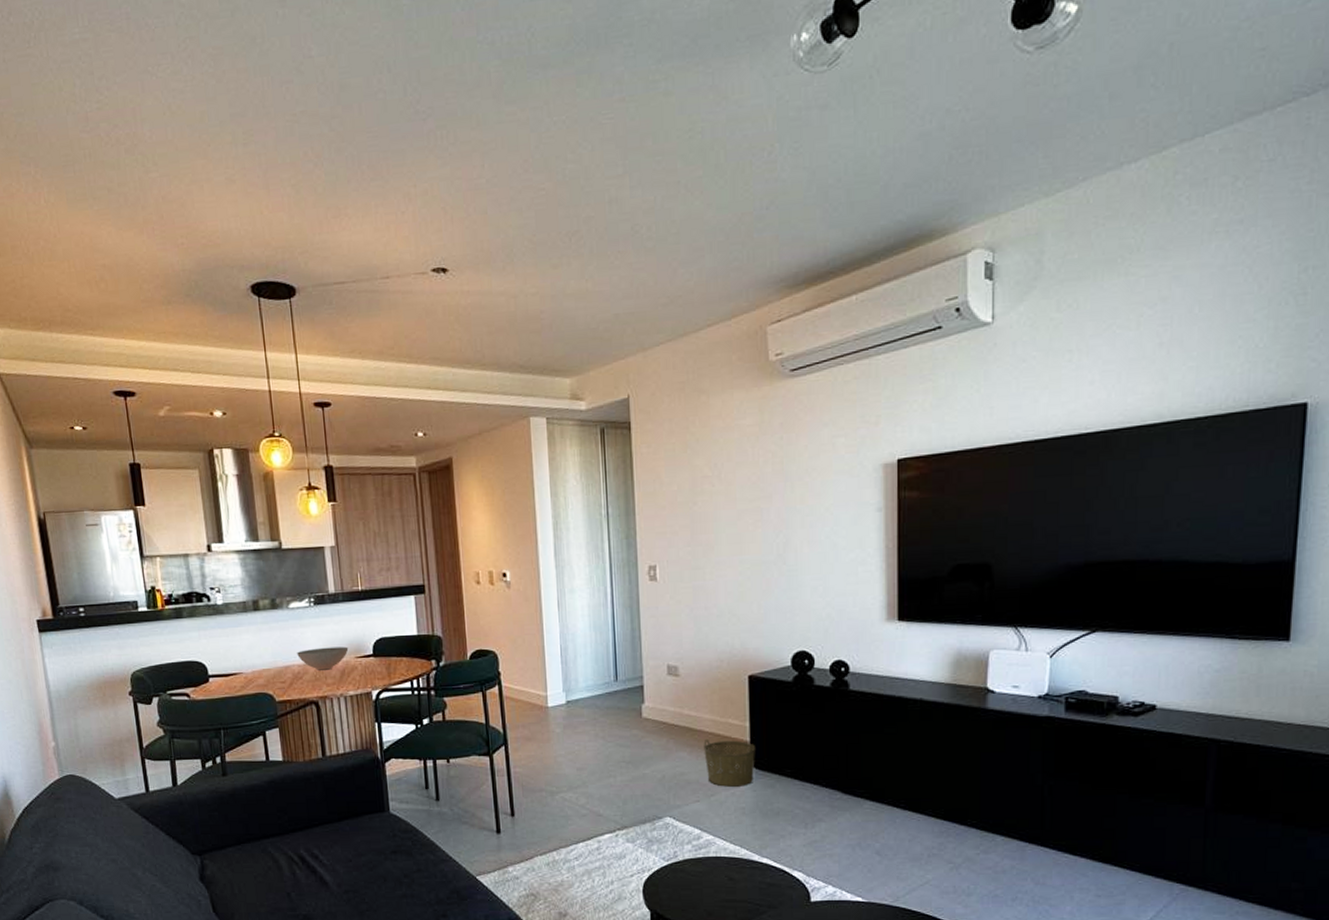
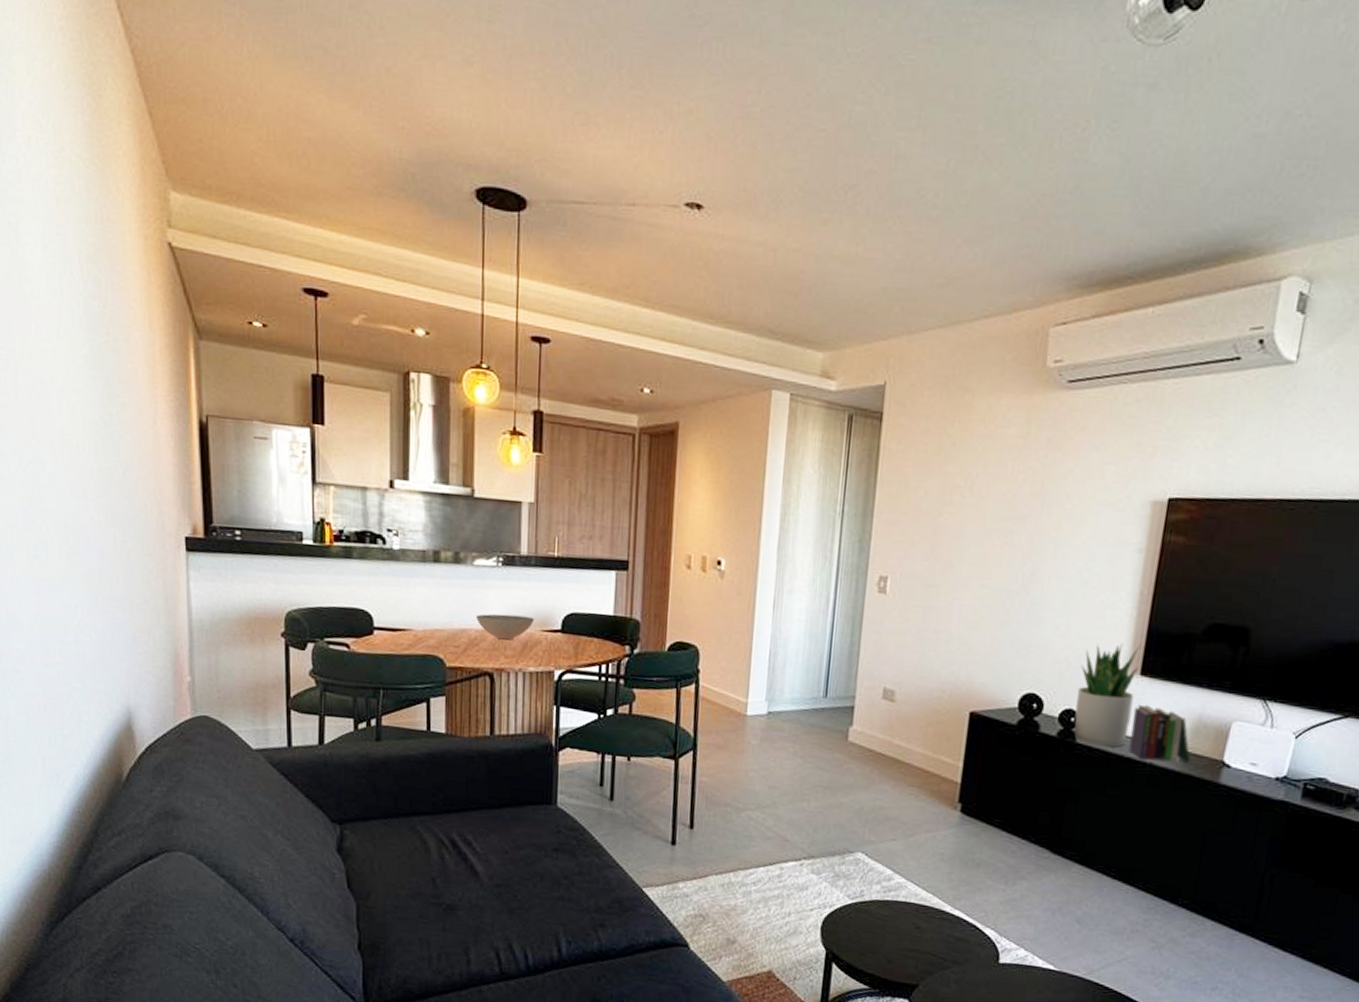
basket: present [703,740,757,787] -> none [909,775,967,831]
planter: none [842,593,896,691] -> present [1073,643,1140,748]
books: none [897,646,956,698] -> present [1129,704,1190,763]

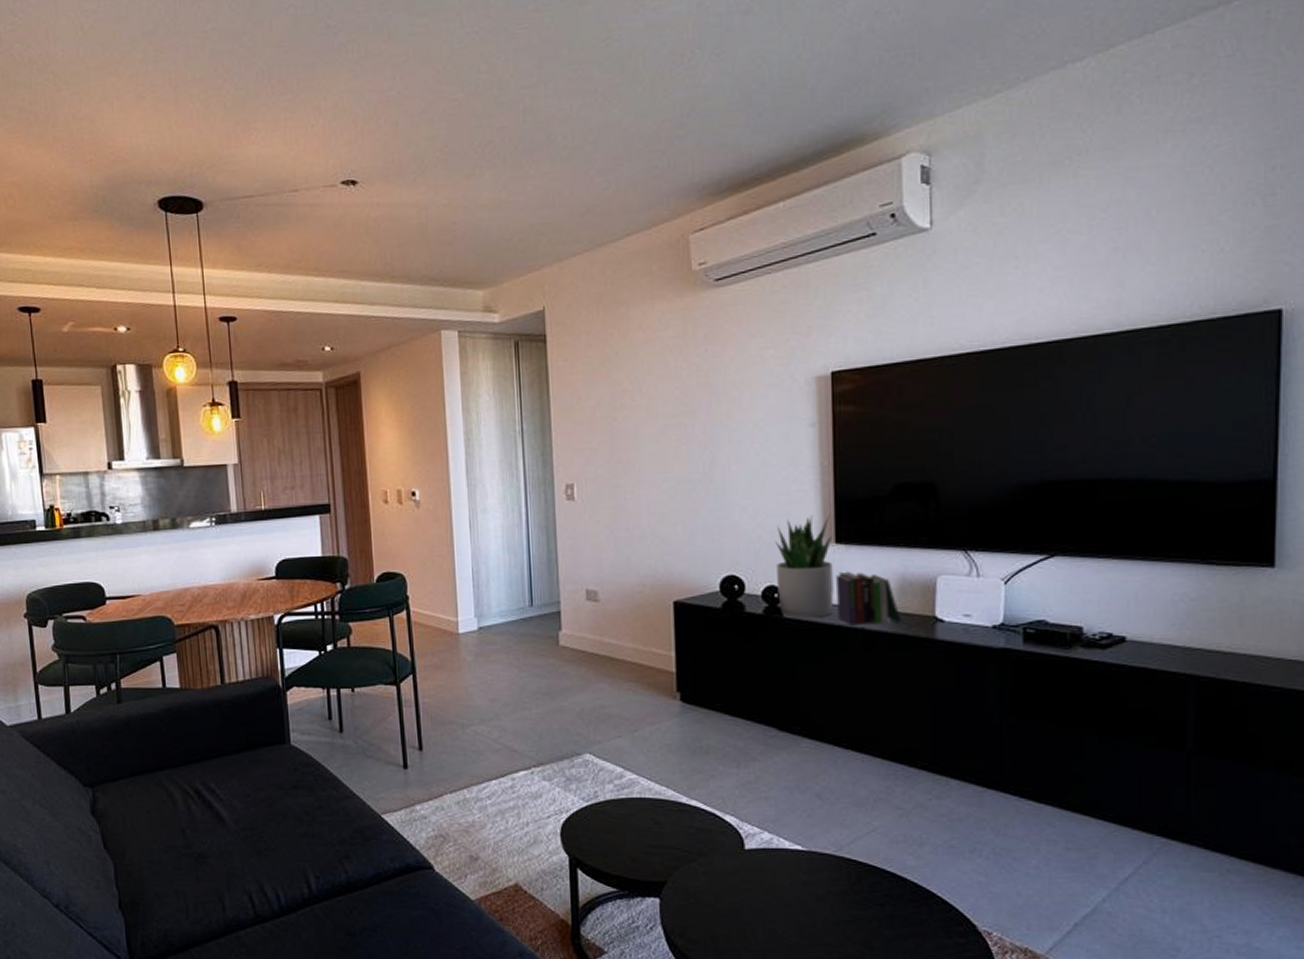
bowl: present [476,614,535,640] -> none [197,568,250,593]

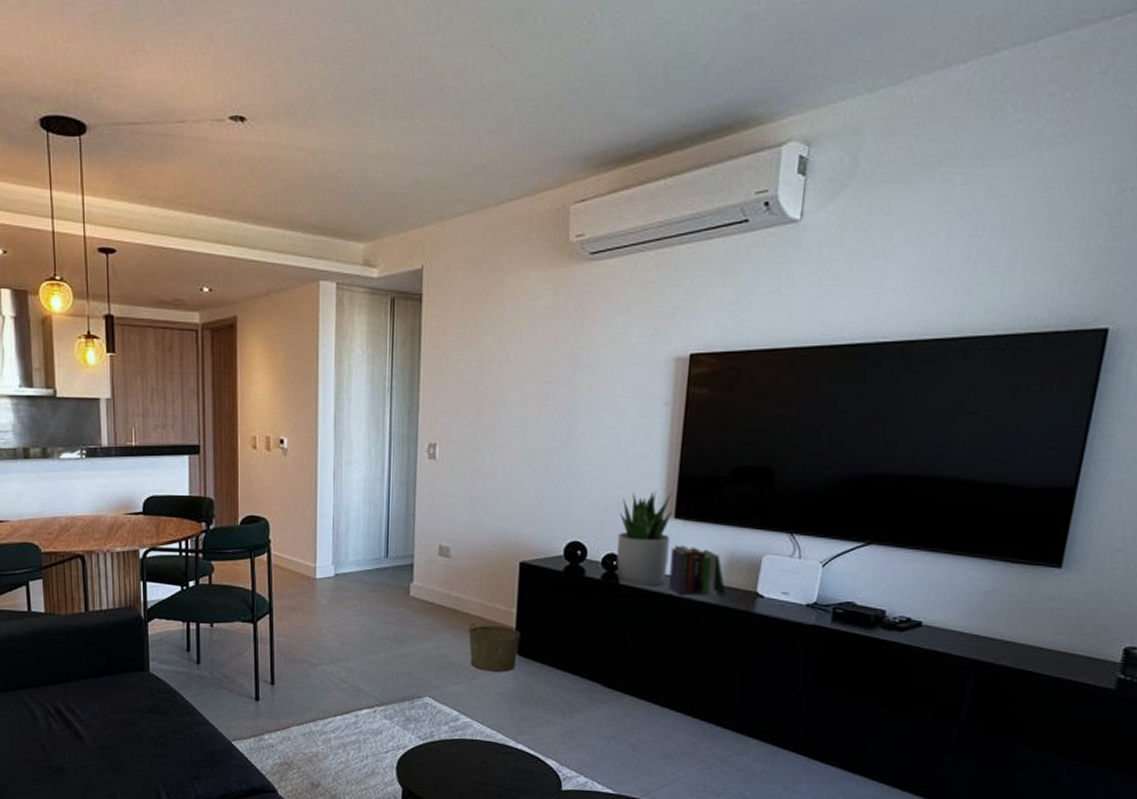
basket: none [625,670,683,722] -> present [468,623,522,672]

